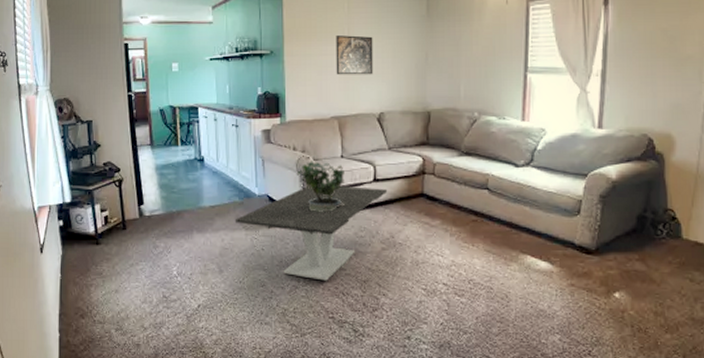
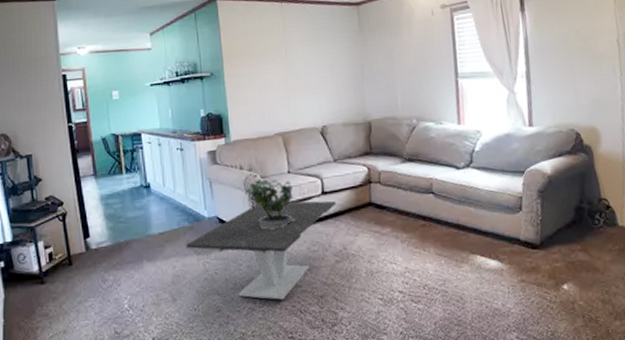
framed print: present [336,35,374,75] -> none [273,53,313,93]

